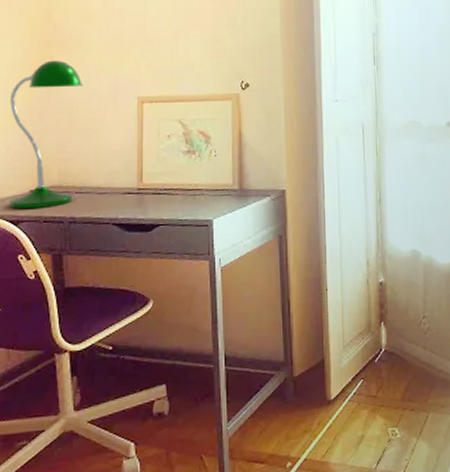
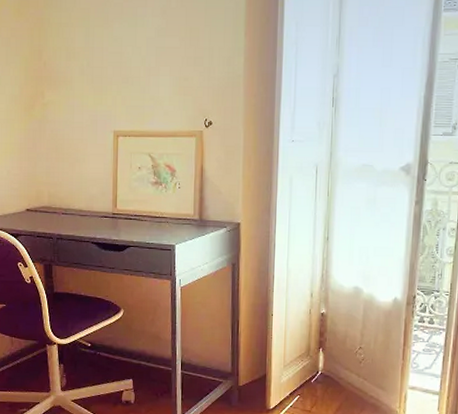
desk lamp: present [10,60,83,210] -> none [10,95,68,225]

